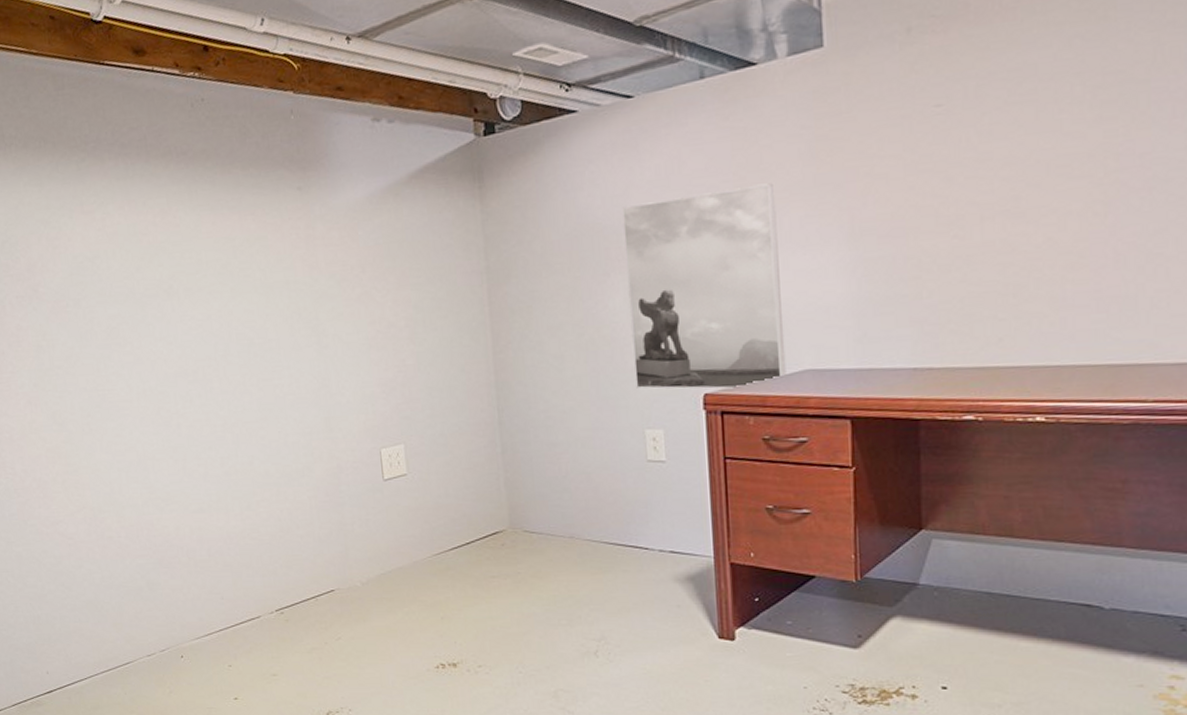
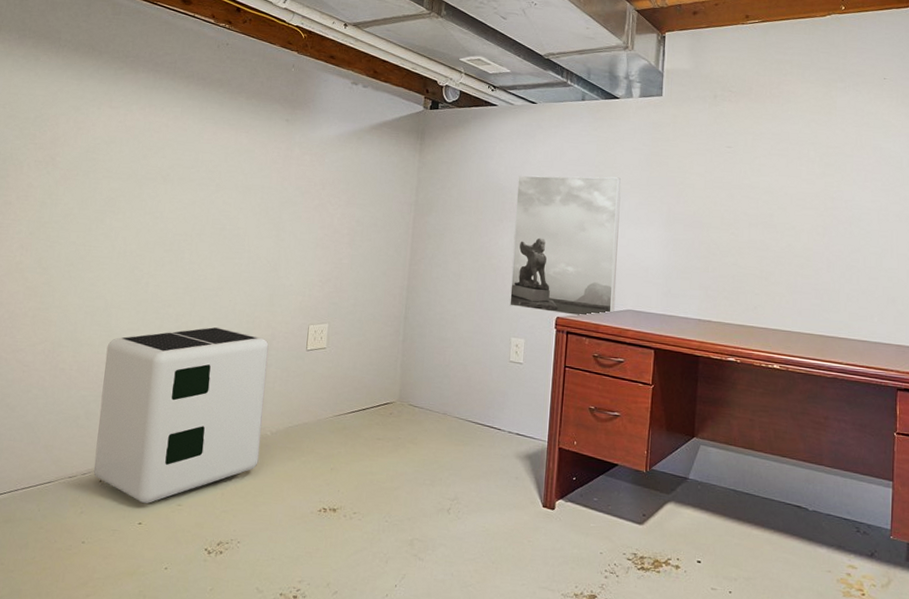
air purifier: none [151,466,354,677] -> present [93,326,269,504]

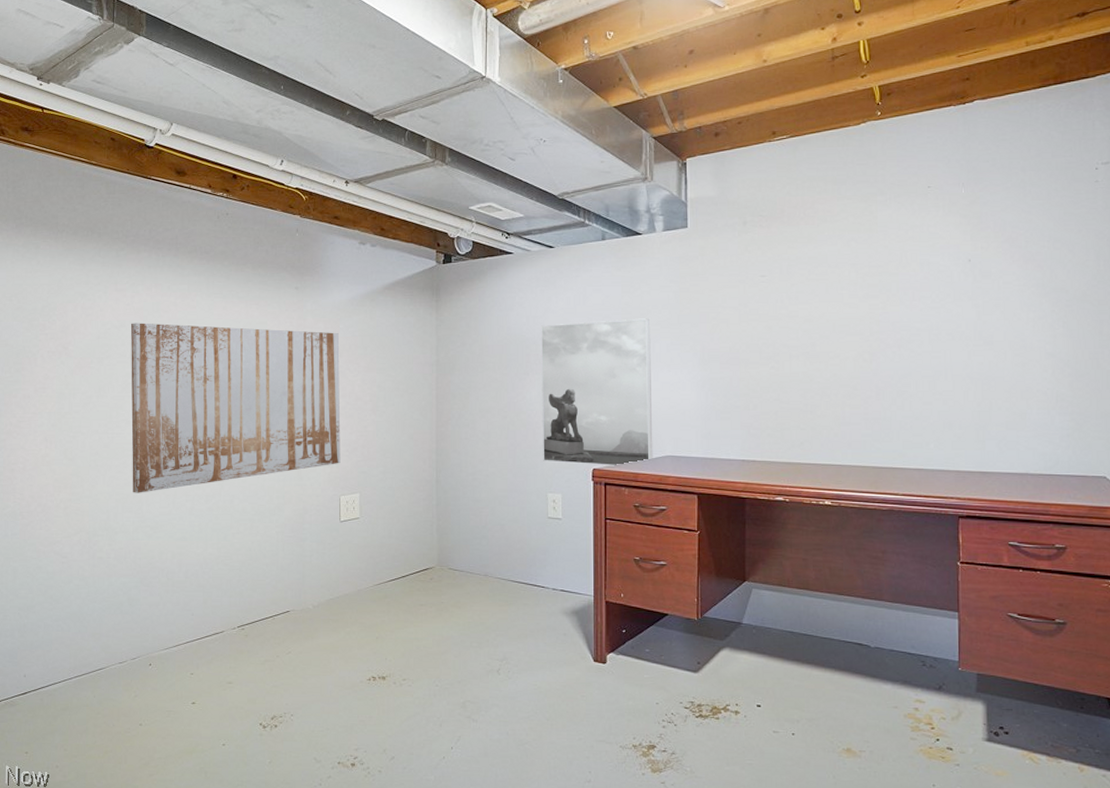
air purifier: present [93,326,269,504] -> none [141,504,303,684]
wall art: none [103,140,323,308] -> present [131,323,341,493]

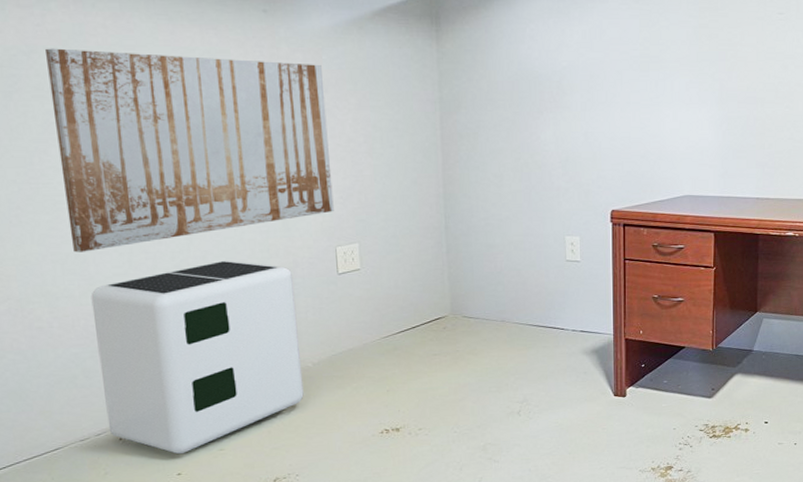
air purifier: none [141,504,303,684] -> present [91,260,304,455]
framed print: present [540,318,653,466] -> none [554,54,671,207]

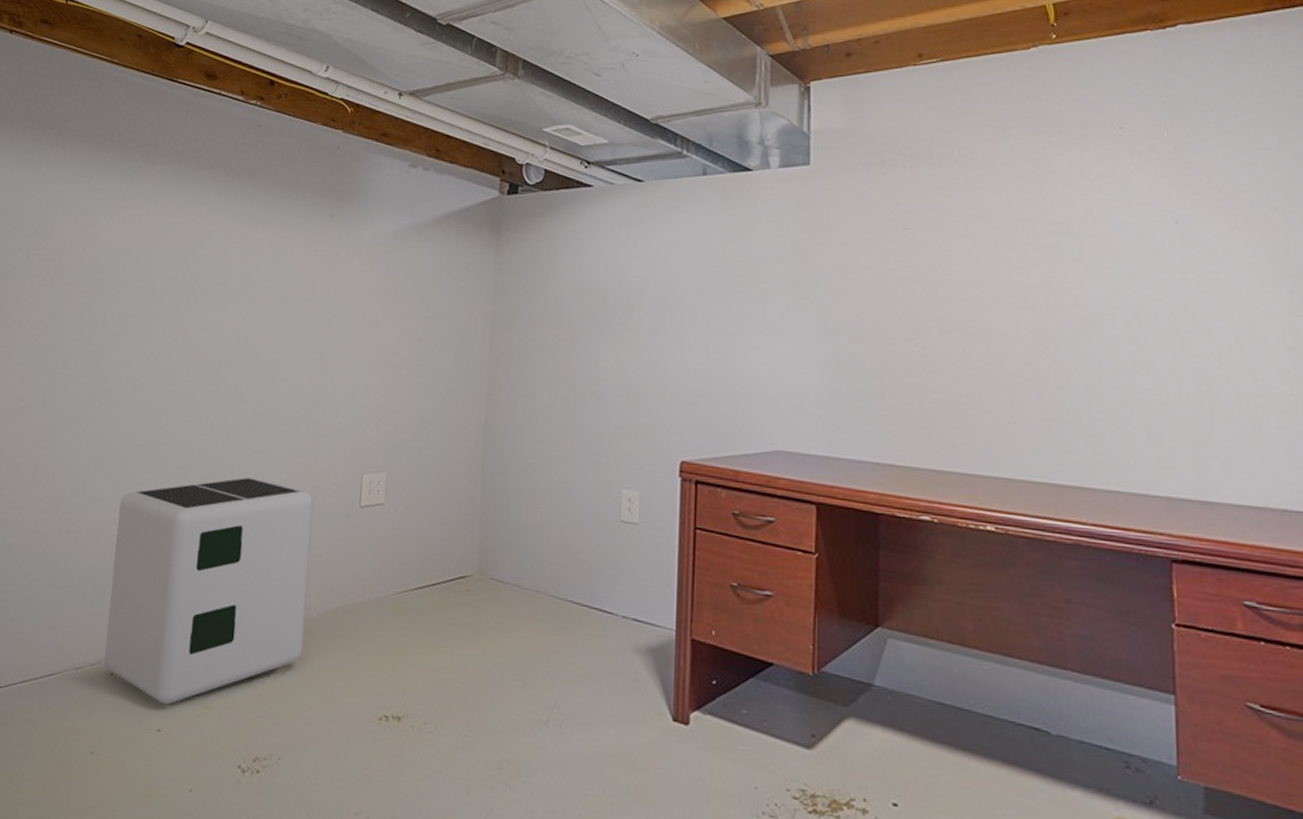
wall art: present [46,48,334,253] -> none [115,246,377,454]

